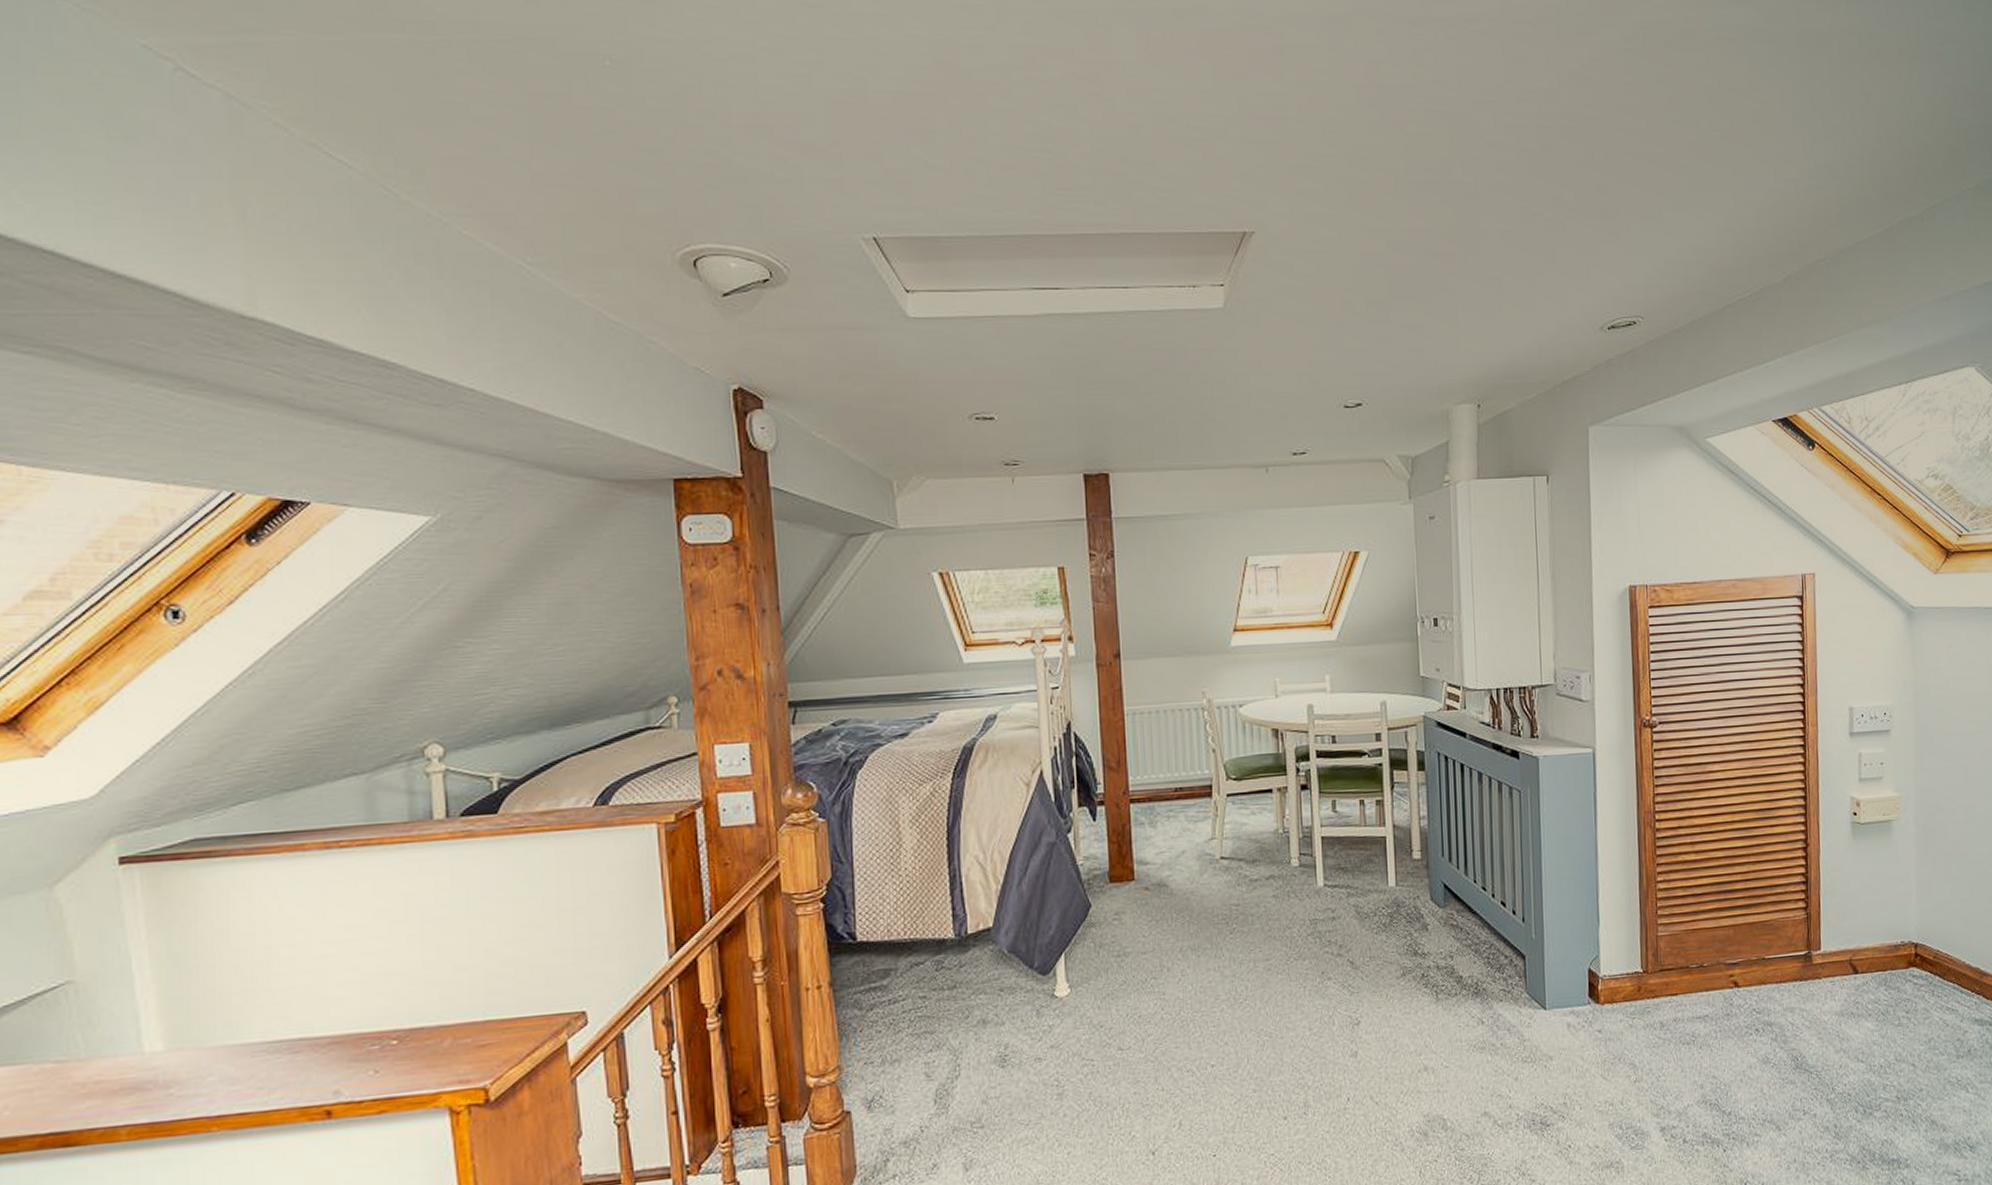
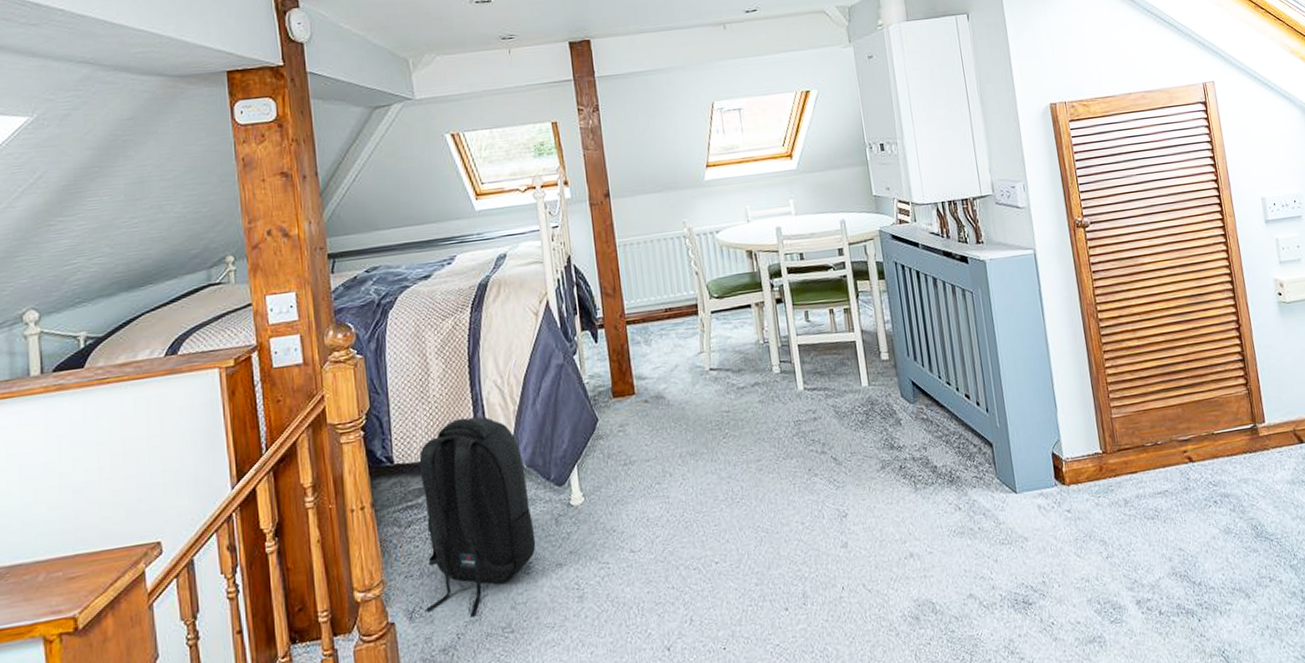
backpack: none [885,895,1014,1110] -> present [419,416,536,617]

